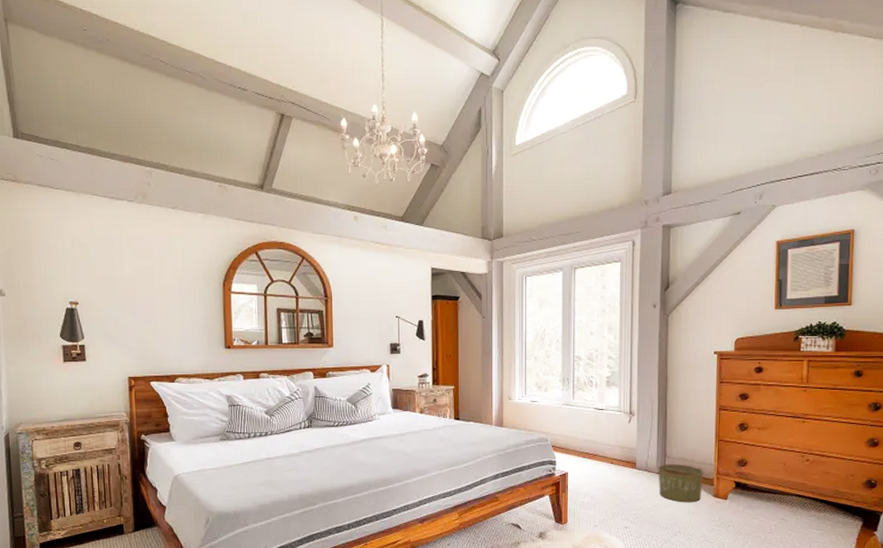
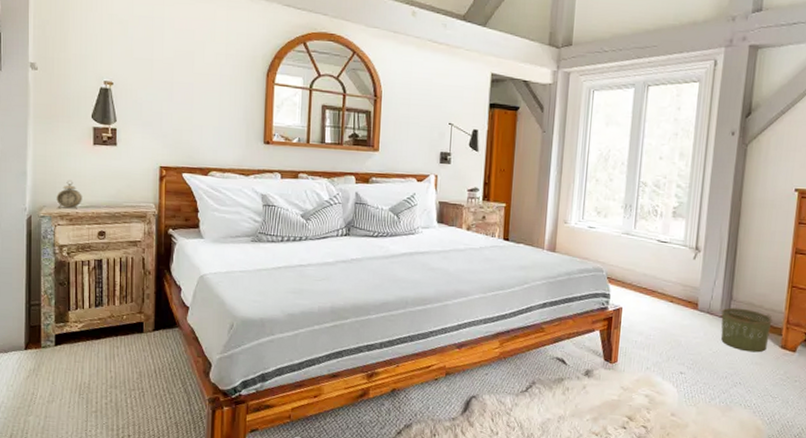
alarm clock: none [31,396,57,425] -> present [56,180,82,209]

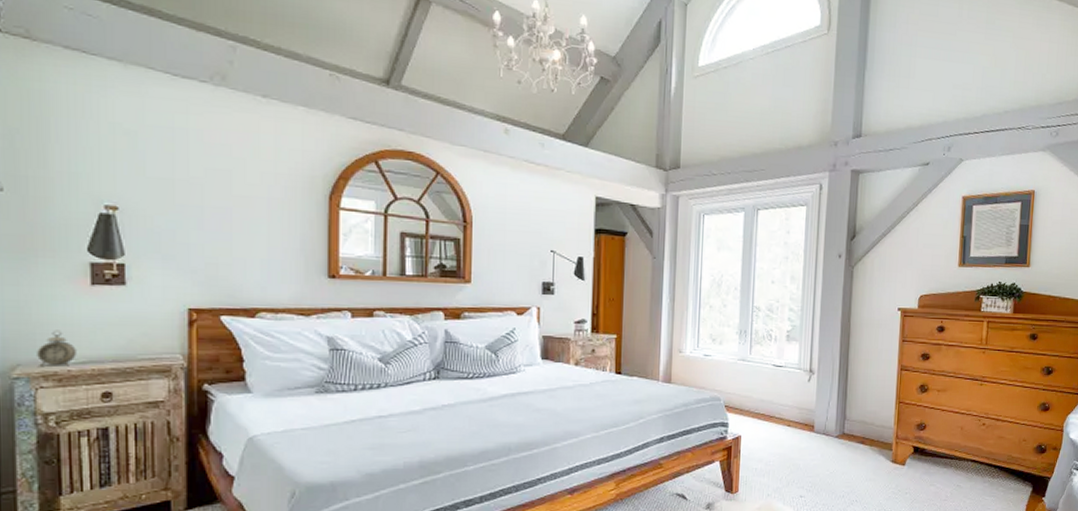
basket: present [721,307,772,353] -> none [836,427,883,469]

